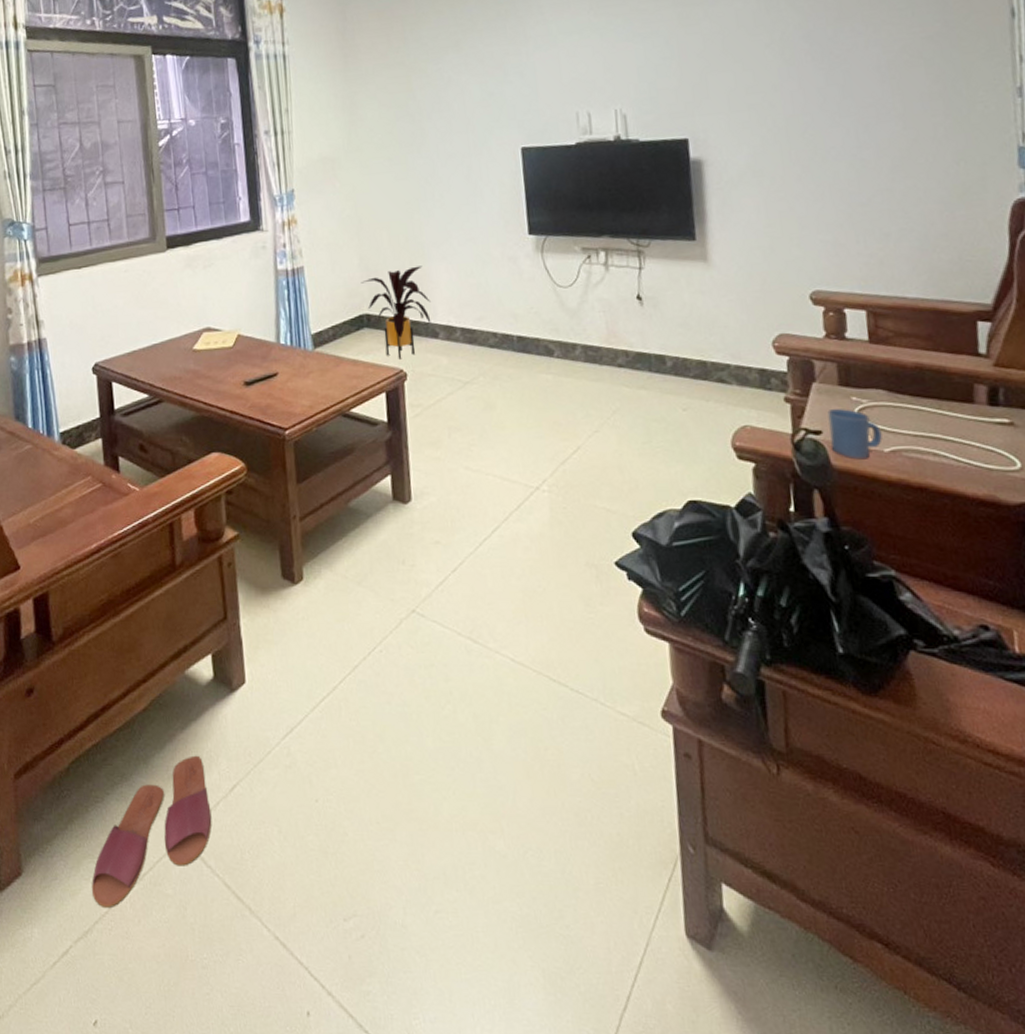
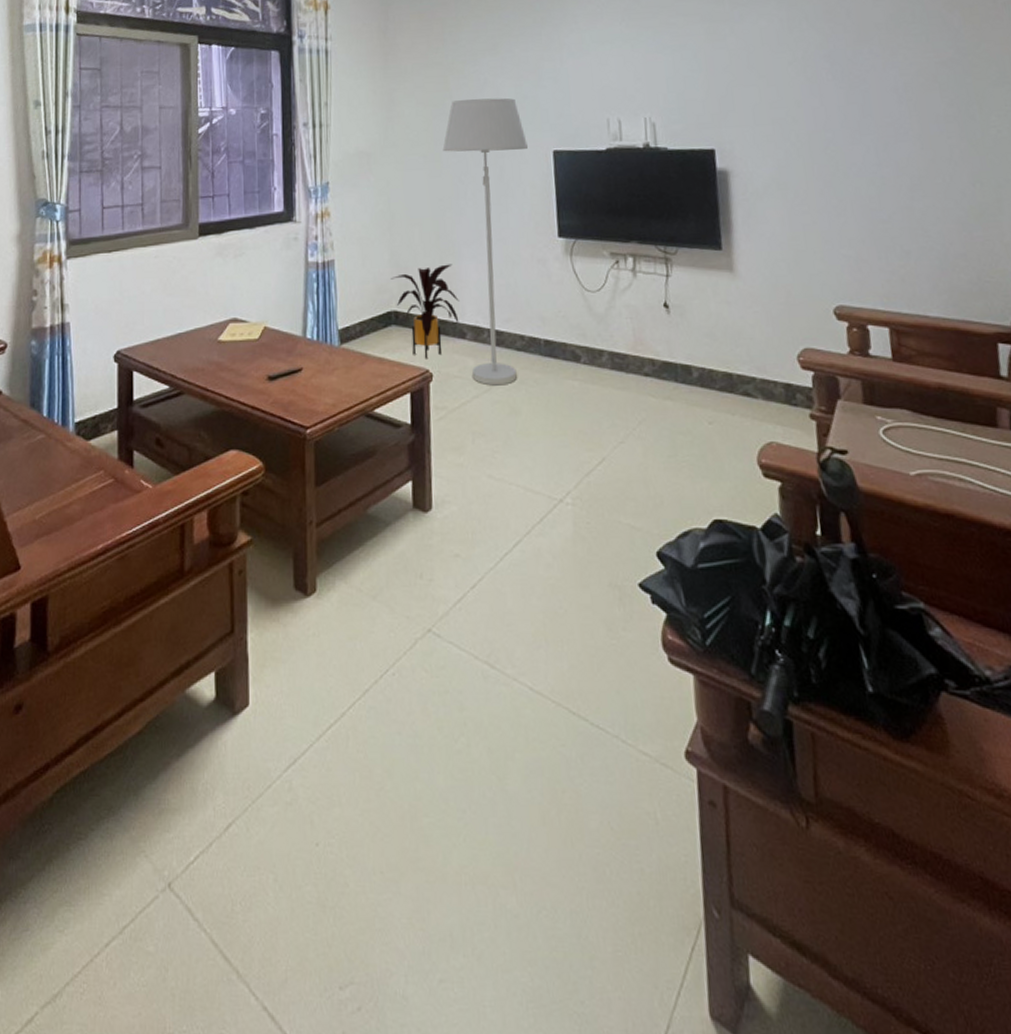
slippers: present [92,755,212,907] -> none [66,787,203,966]
floor lamp: none [408,95,495,383] -> present [442,97,528,386]
mug: present [827,408,882,460] -> none [853,427,908,483]

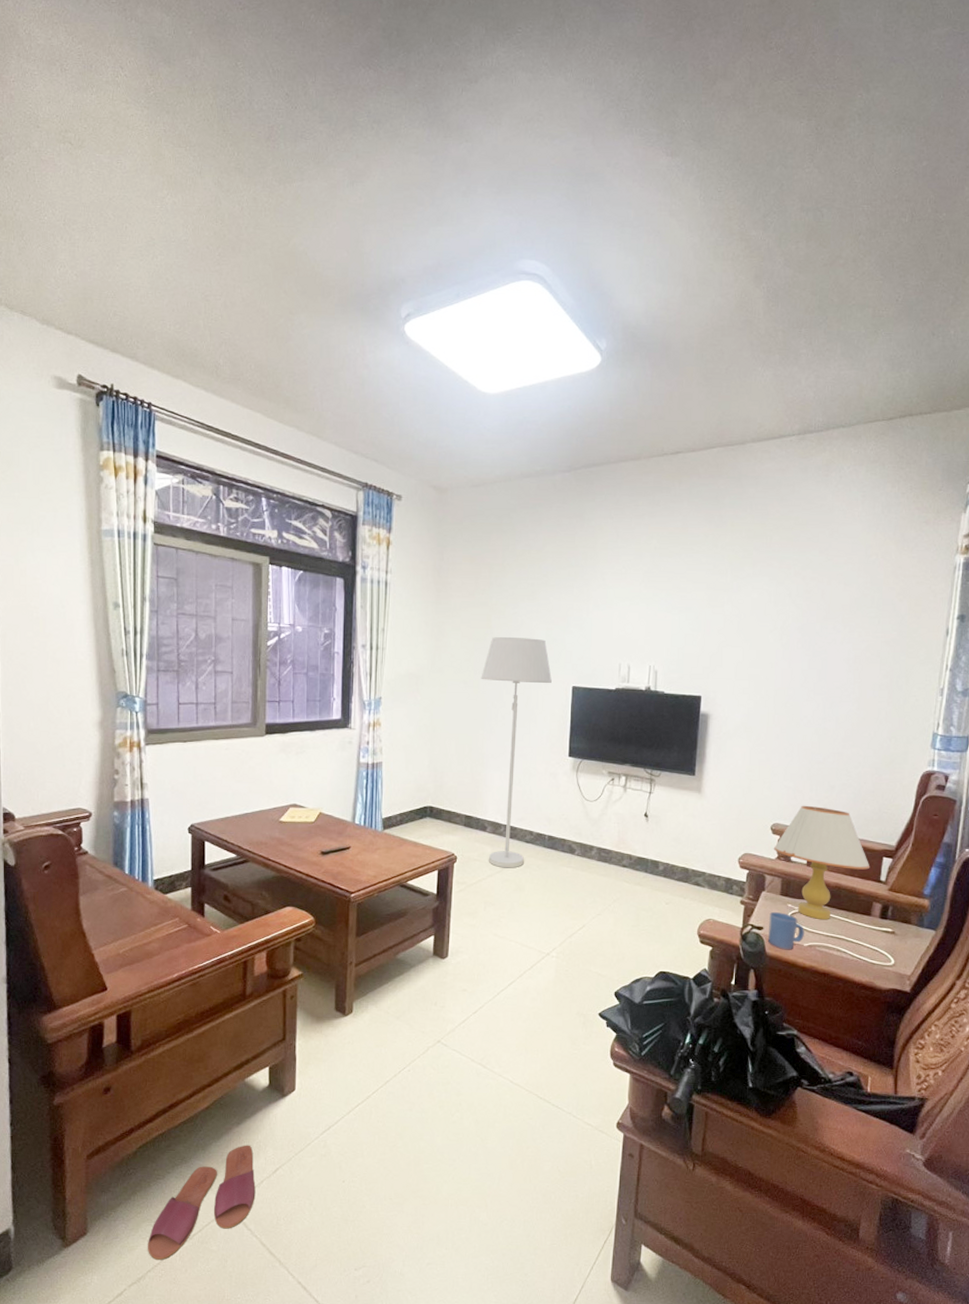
slippers: none [66,787,203,966] -> present [148,1145,256,1260]
house plant: present [390,264,459,359] -> none [428,772,484,845]
table lamp: none [841,278,983,437] -> present [773,805,870,920]
mug: none [853,427,908,483] -> present [768,911,804,950]

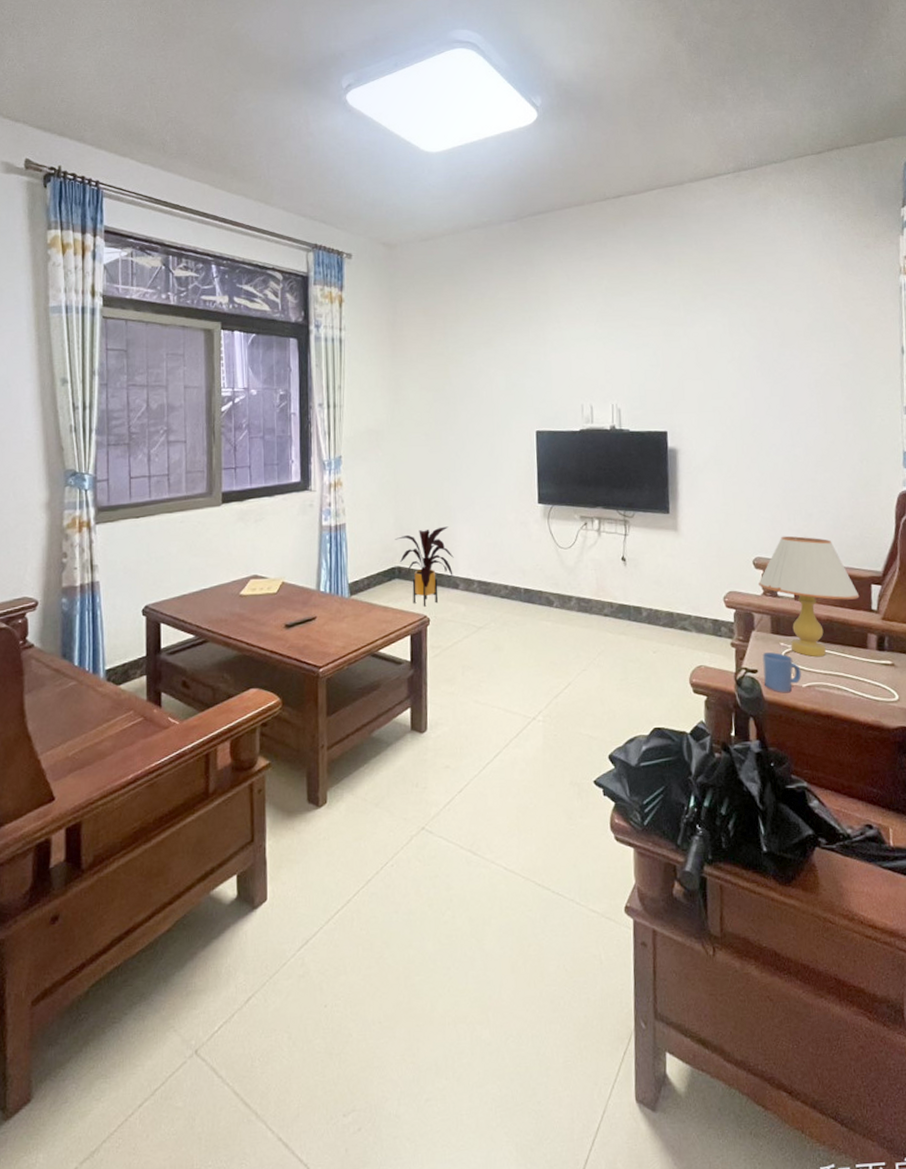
slippers: present [148,1145,256,1260] -> none [103,971,226,1126]
house plant: none [428,772,484,845] -> present [395,526,454,607]
floor lamp: present [481,637,552,868] -> none [442,385,515,628]

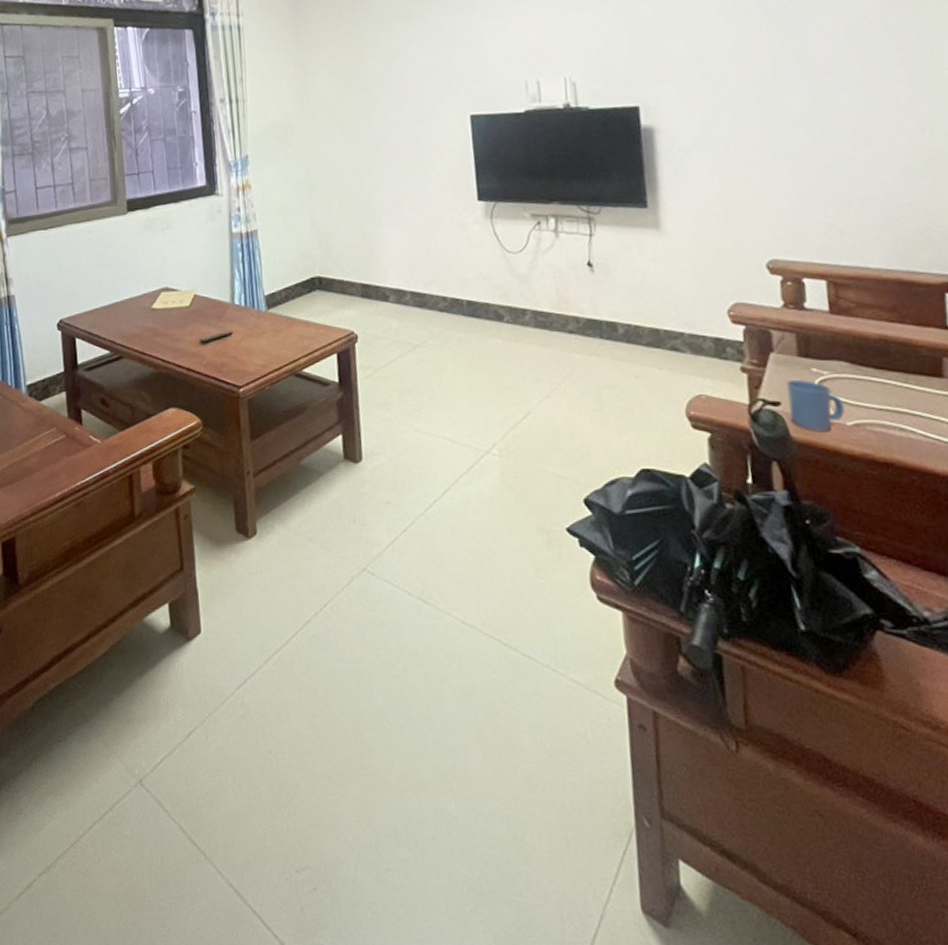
house plant: present [395,526,454,607] -> none [312,230,382,322]
table lamp: present [757,536,860,657] -> none [775,231,928,388]

